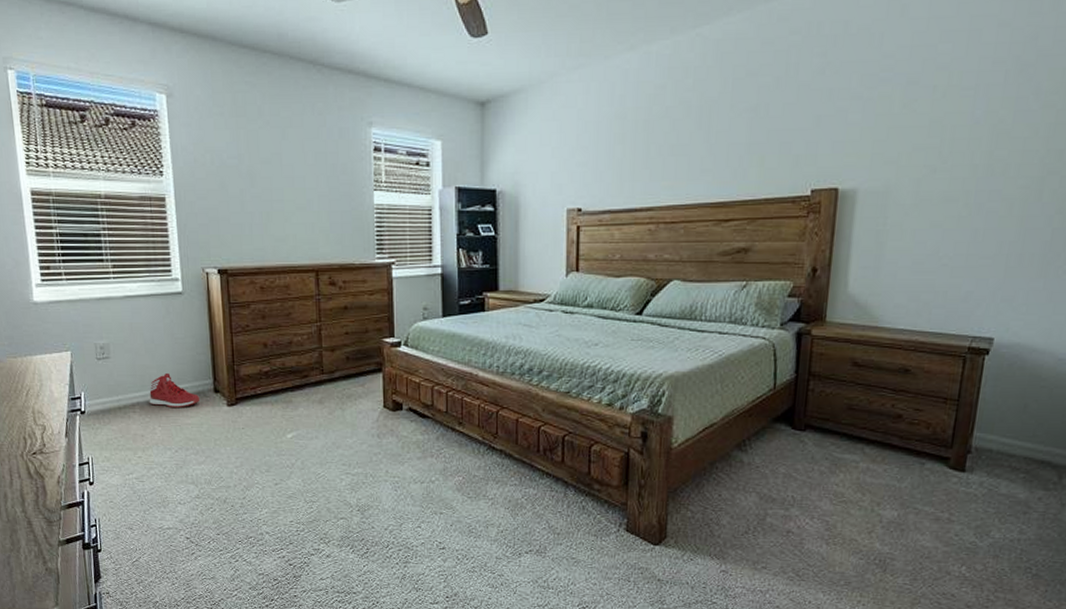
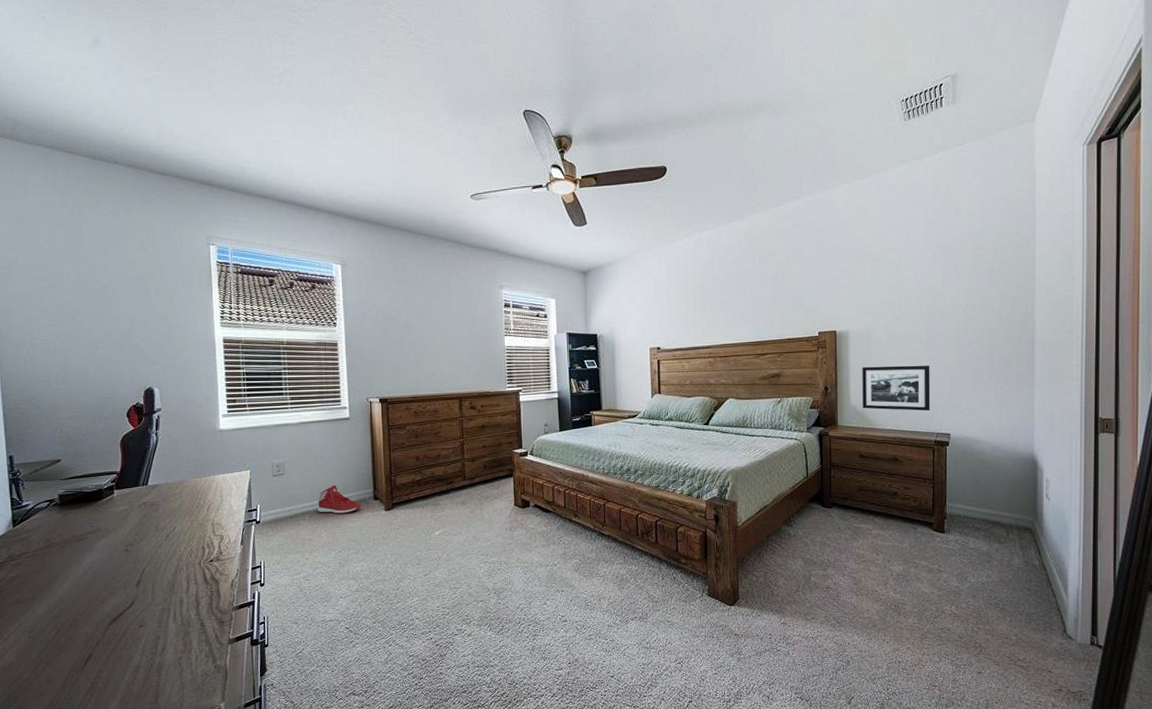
picture frame: none [865,239,976,306] -> present [862,365,930,411]

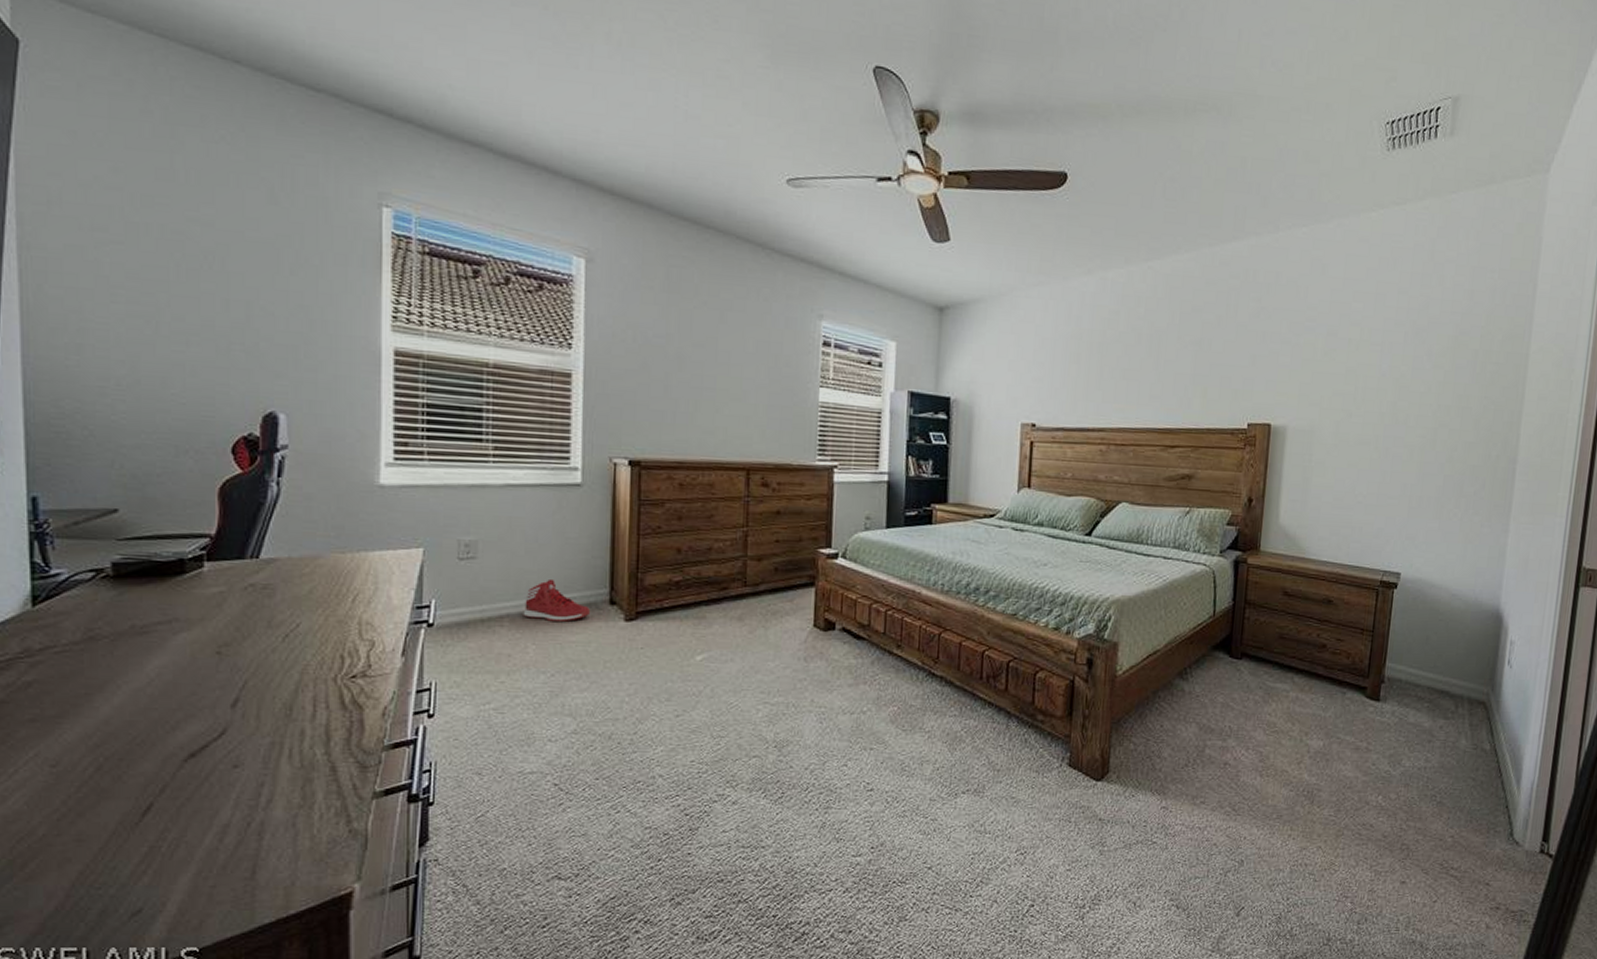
picture frame: present [862,365,930,411] -> none [1294,475,1385,542]

